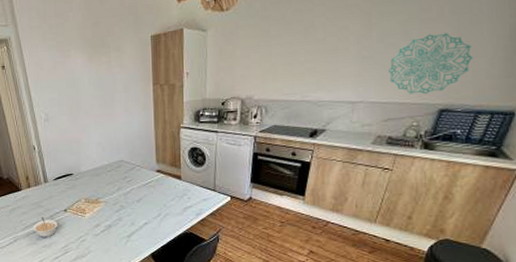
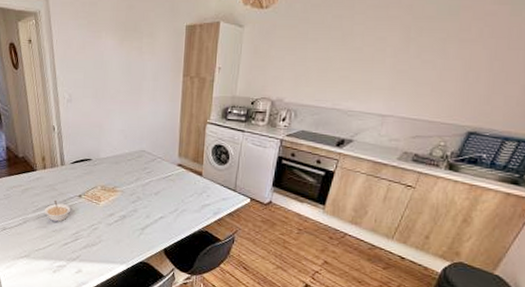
wall decoration: present [388,33,473,95] -> none [422,55,507,115]

